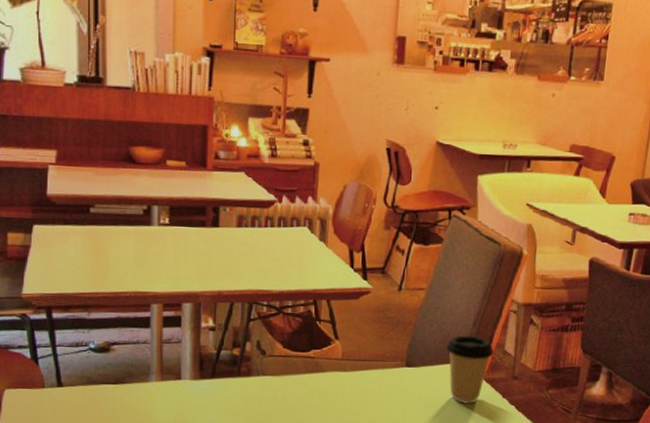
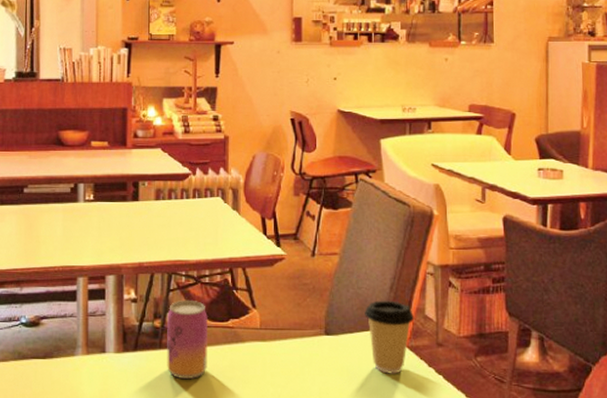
beer can: none [245,330,290,406] -> present [167,300,209,379]

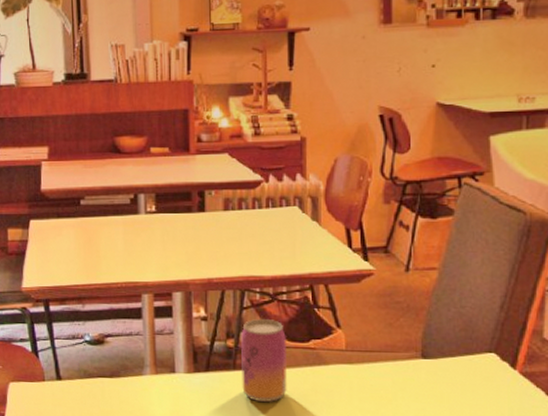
coffee cup: present [365,300,415,374] -> none [469,321,530,403]

